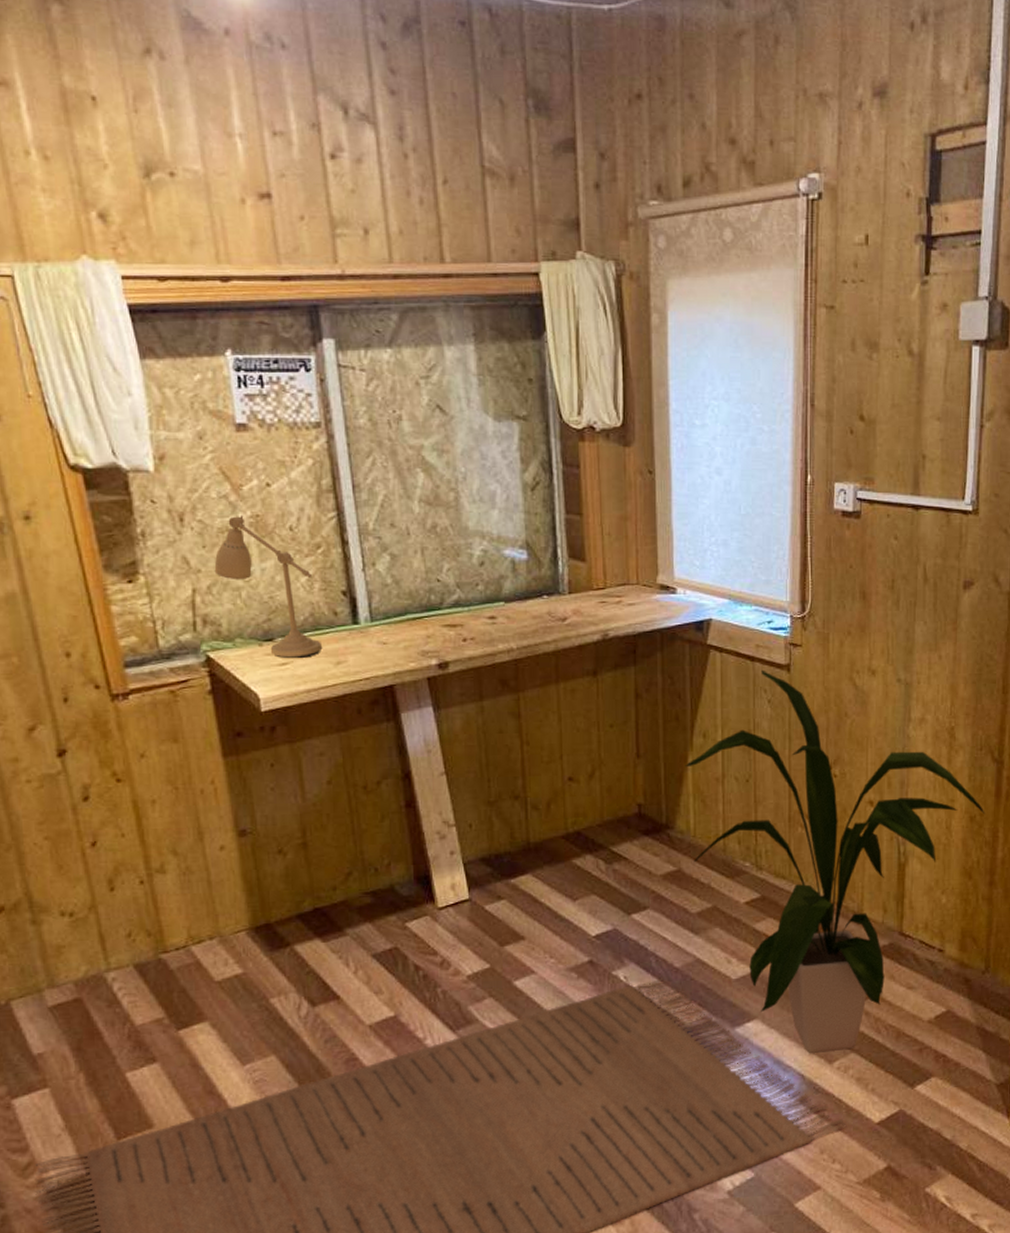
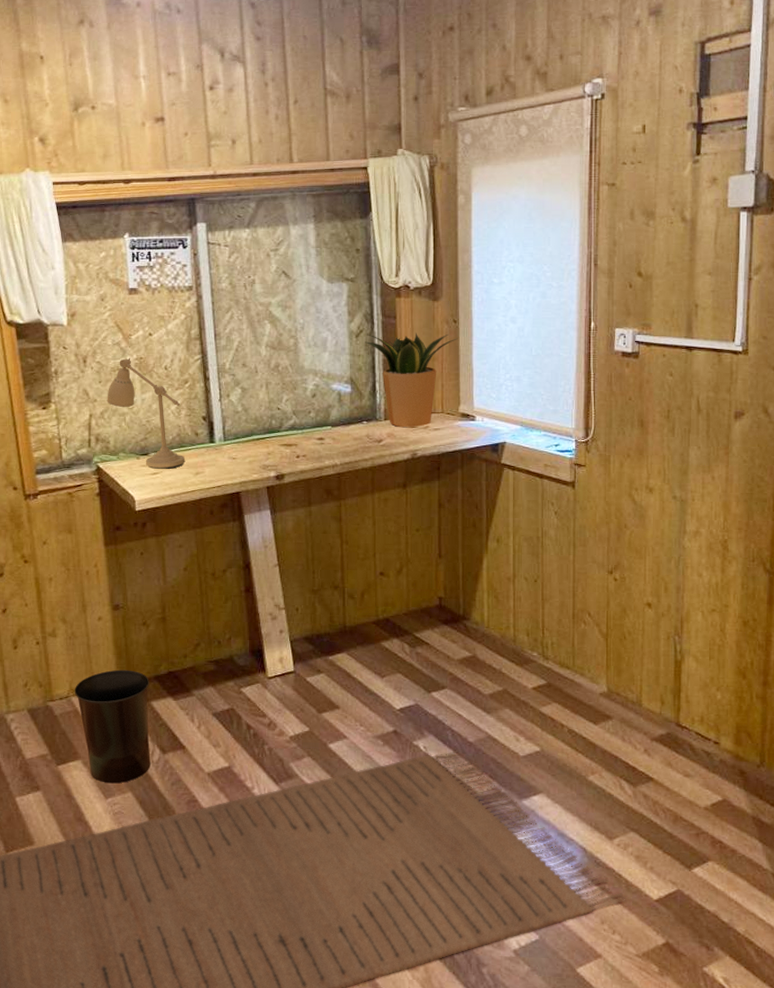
waste bin: none [193,909,297,1047] -> present [74,669,151,784]
potted plant: none [542,485,654,603] -> present [365,332,458,428]
house plant: present [685,669,985,1053] -> none [480,485,758,829]

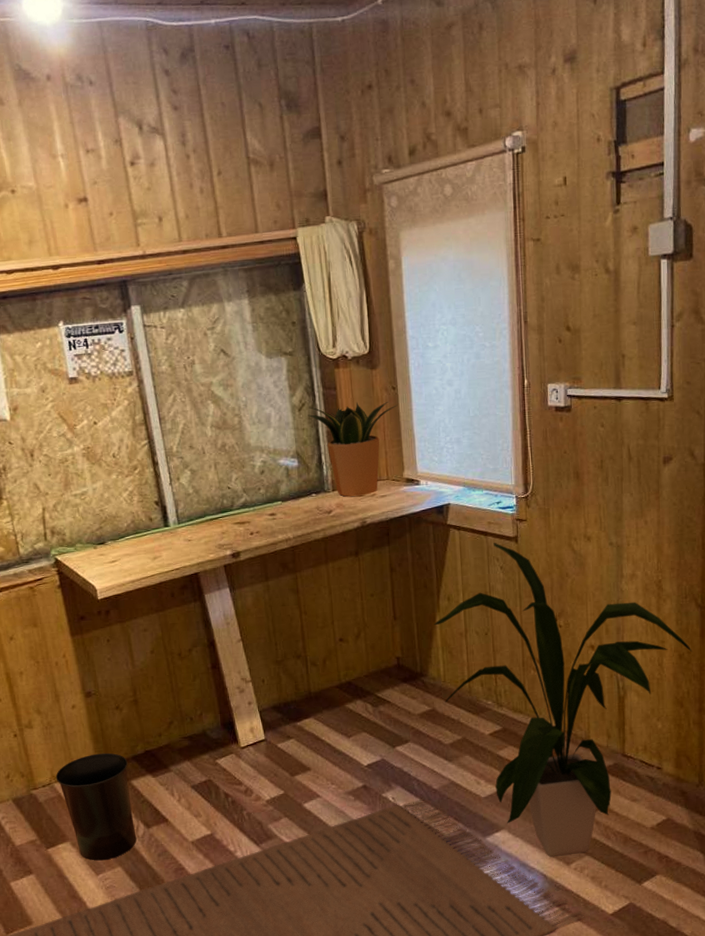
desk lamp: present [107,357,186,470] -> none [58,448,142,558]
house plant: none [480,485,758,829] -> present [434,542,692,857]

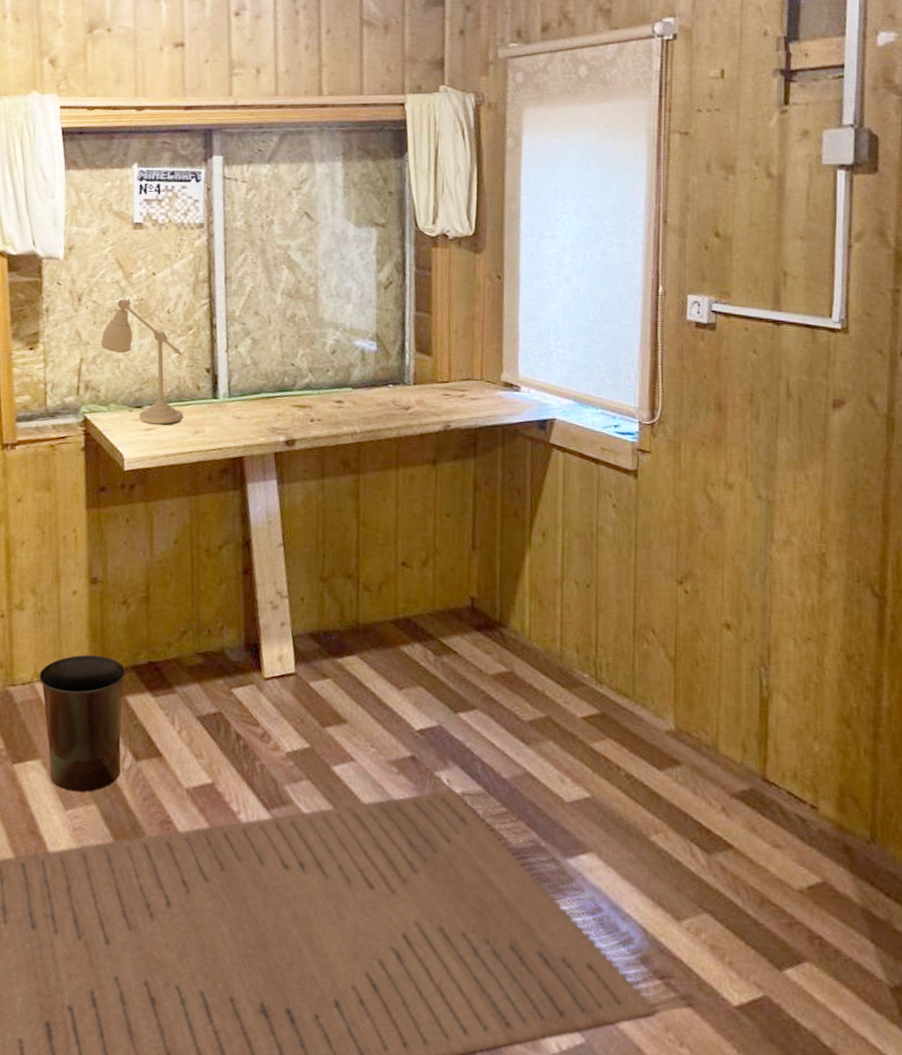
desk lamp: none [58,448,142,558] -> present [100,298,184,426]
potted plant: present [308,402,398,497] -> none [394,286,502,395]
house plant: present [434,542,692,857] -> none [522,473,866,908]

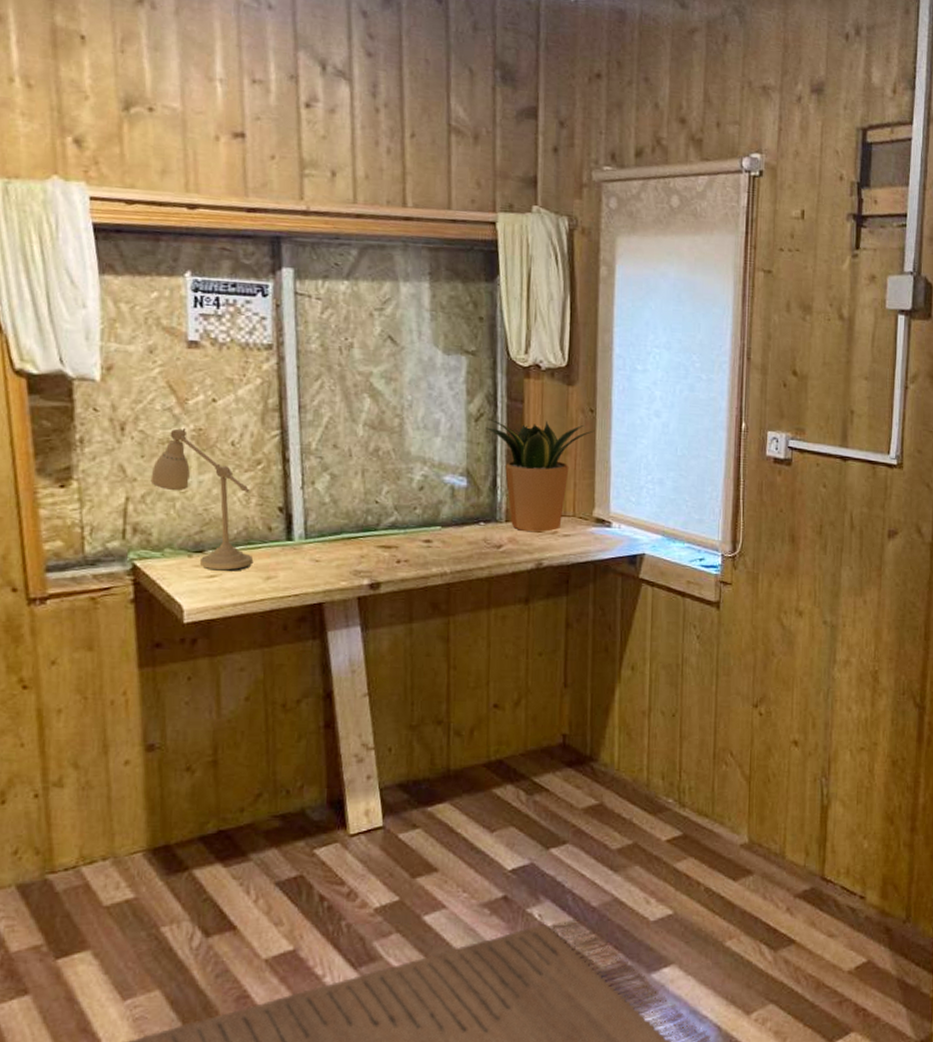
waste bin: present [38,654,126,792] -> none [85,829,192,980]
potted plant: none [394,286,502,395] -> present [485,418,594,532]

